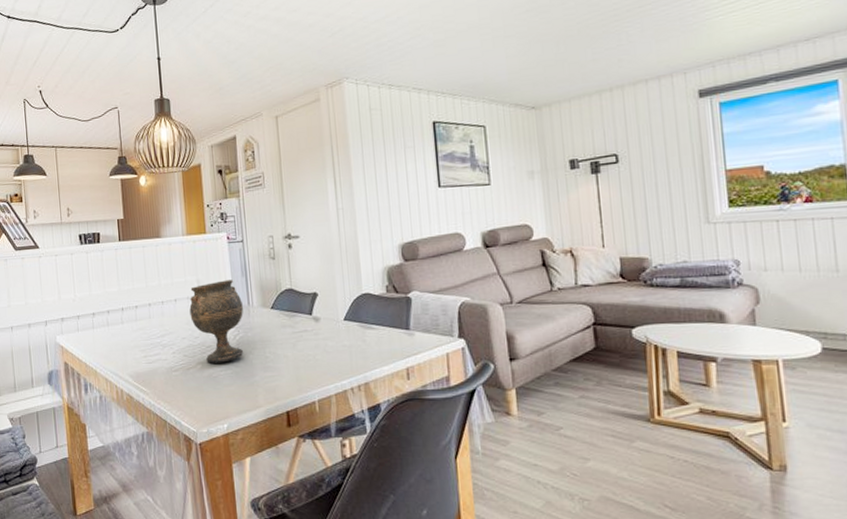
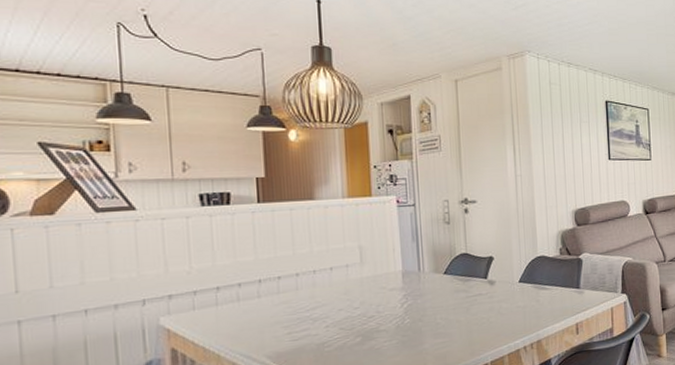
goblet: present [189,280,244,364] -> none [348,245,413,335]

